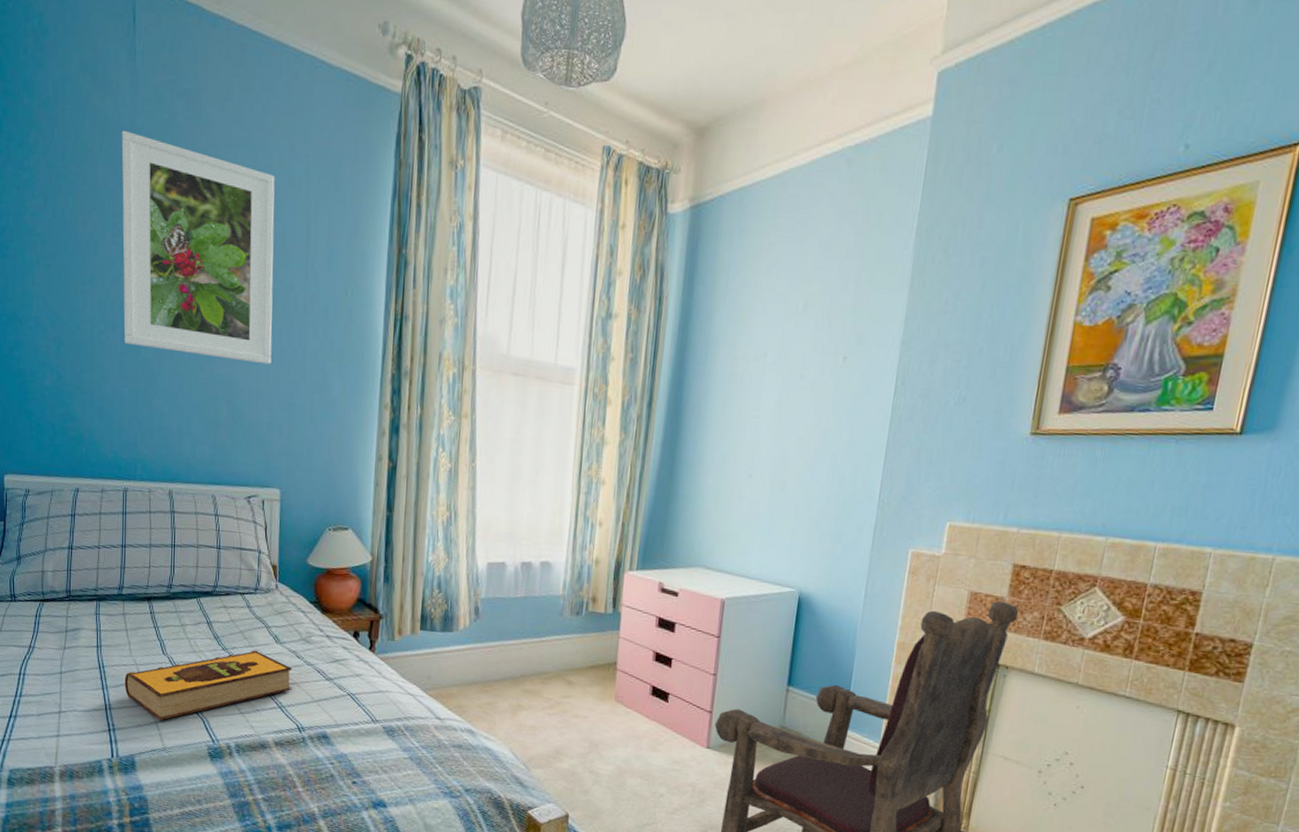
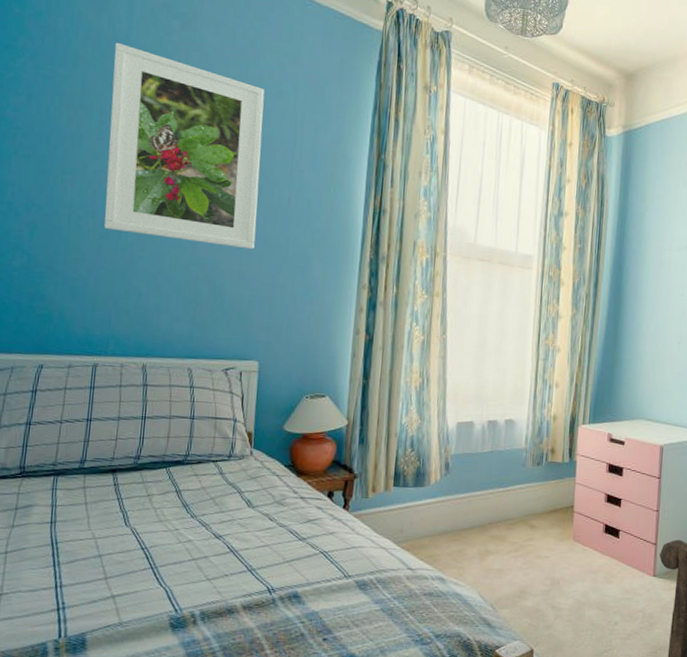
hardback book: present [124,649,293,720] -> none [79,515,265,594]

